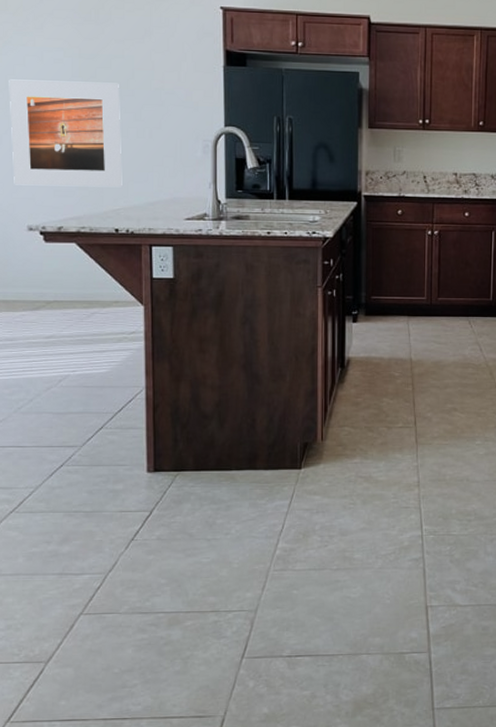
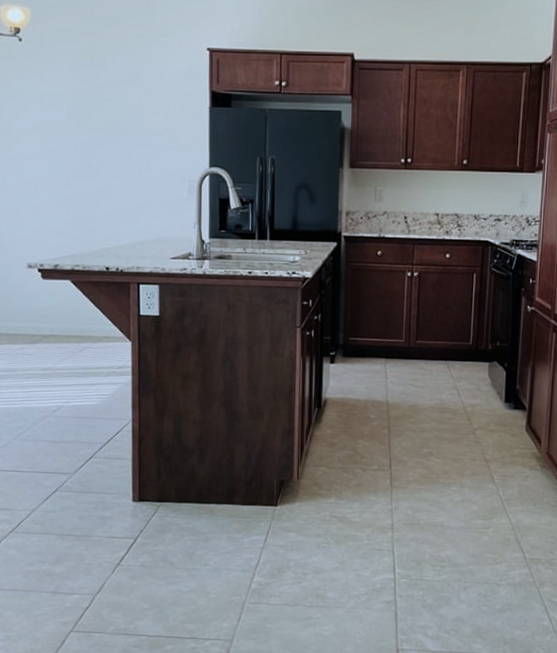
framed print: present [9,79,122,188] -> none [11,123,113,227]

